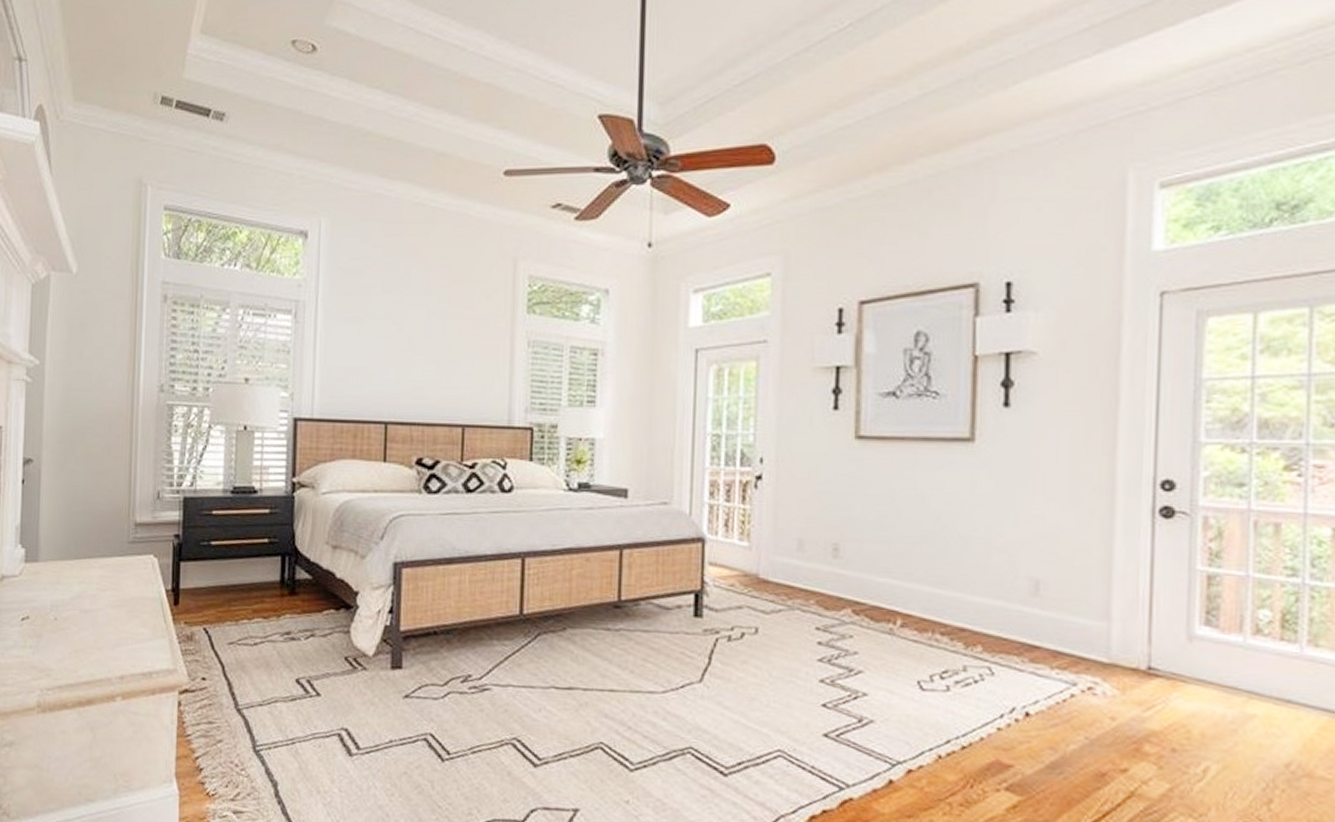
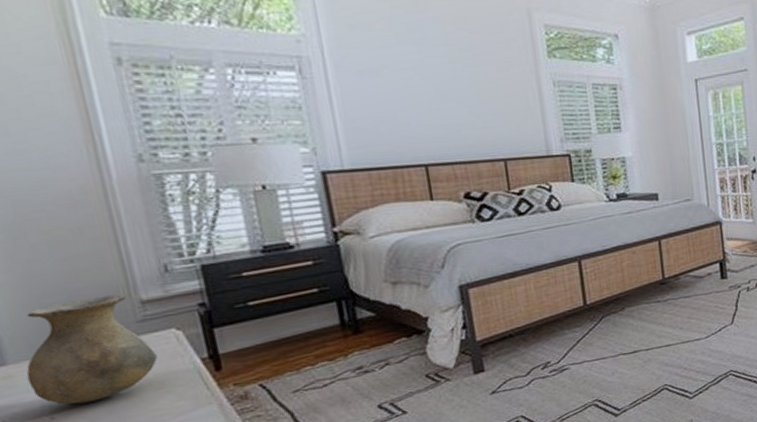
vase: none [48,512,135,611] -> present [26,294,158,405]

